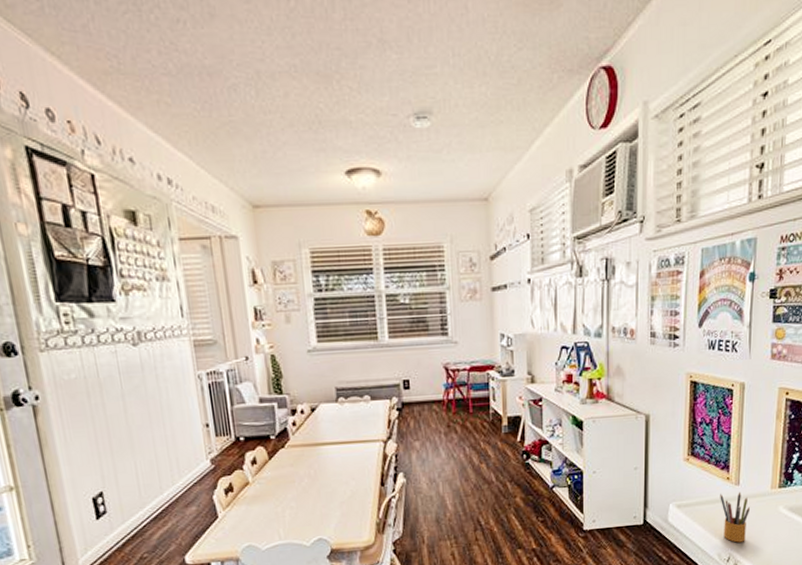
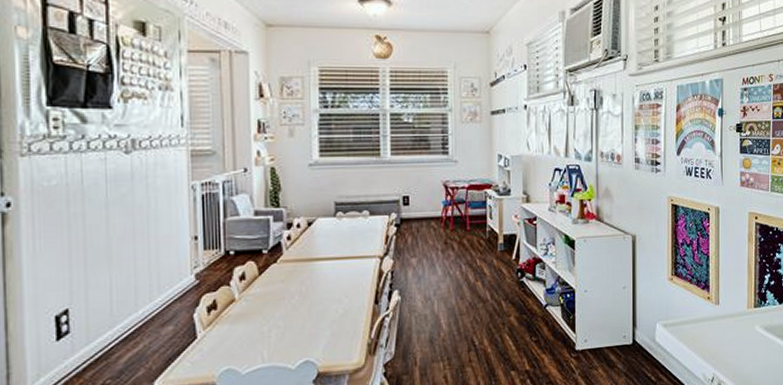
pencil box: present [720,491,751,543] -> none [702,311,730,362]

